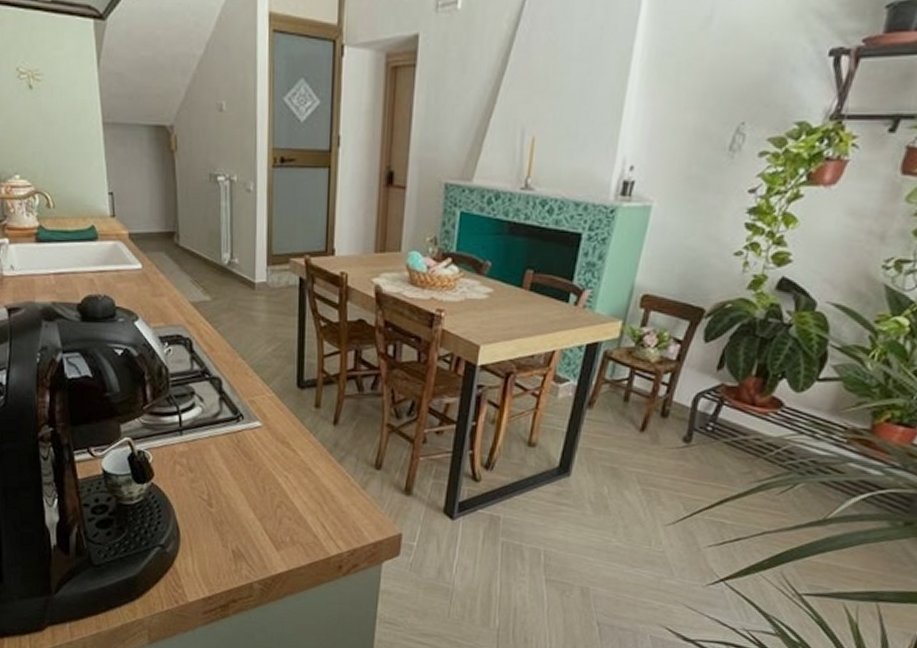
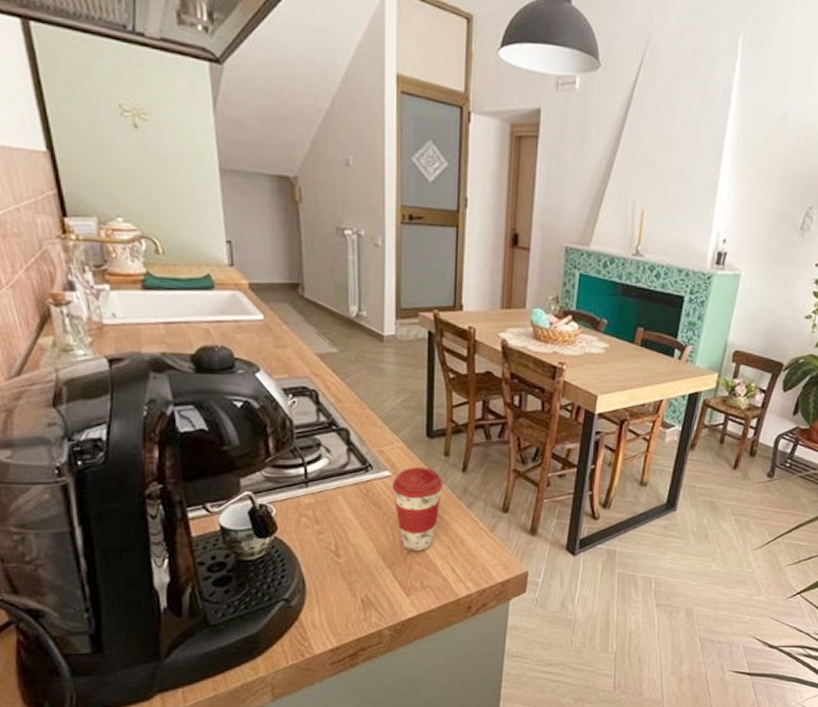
coffee cup: none [263,418,315,506] -> present [392,467,444,552]

